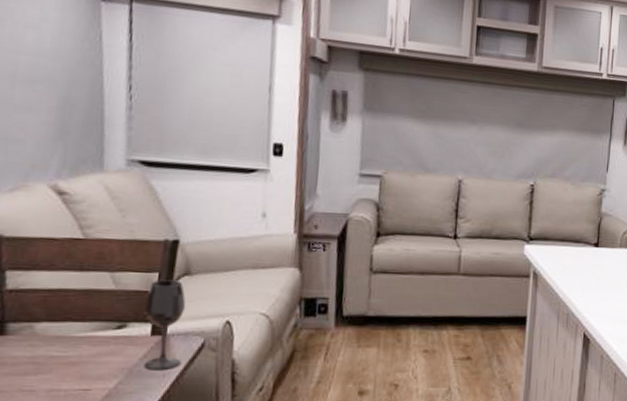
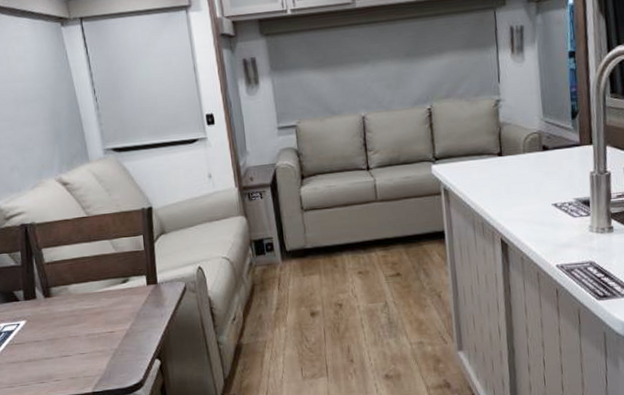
wine glass: present [144,279,186,371] -> none [138,239,172,312]

